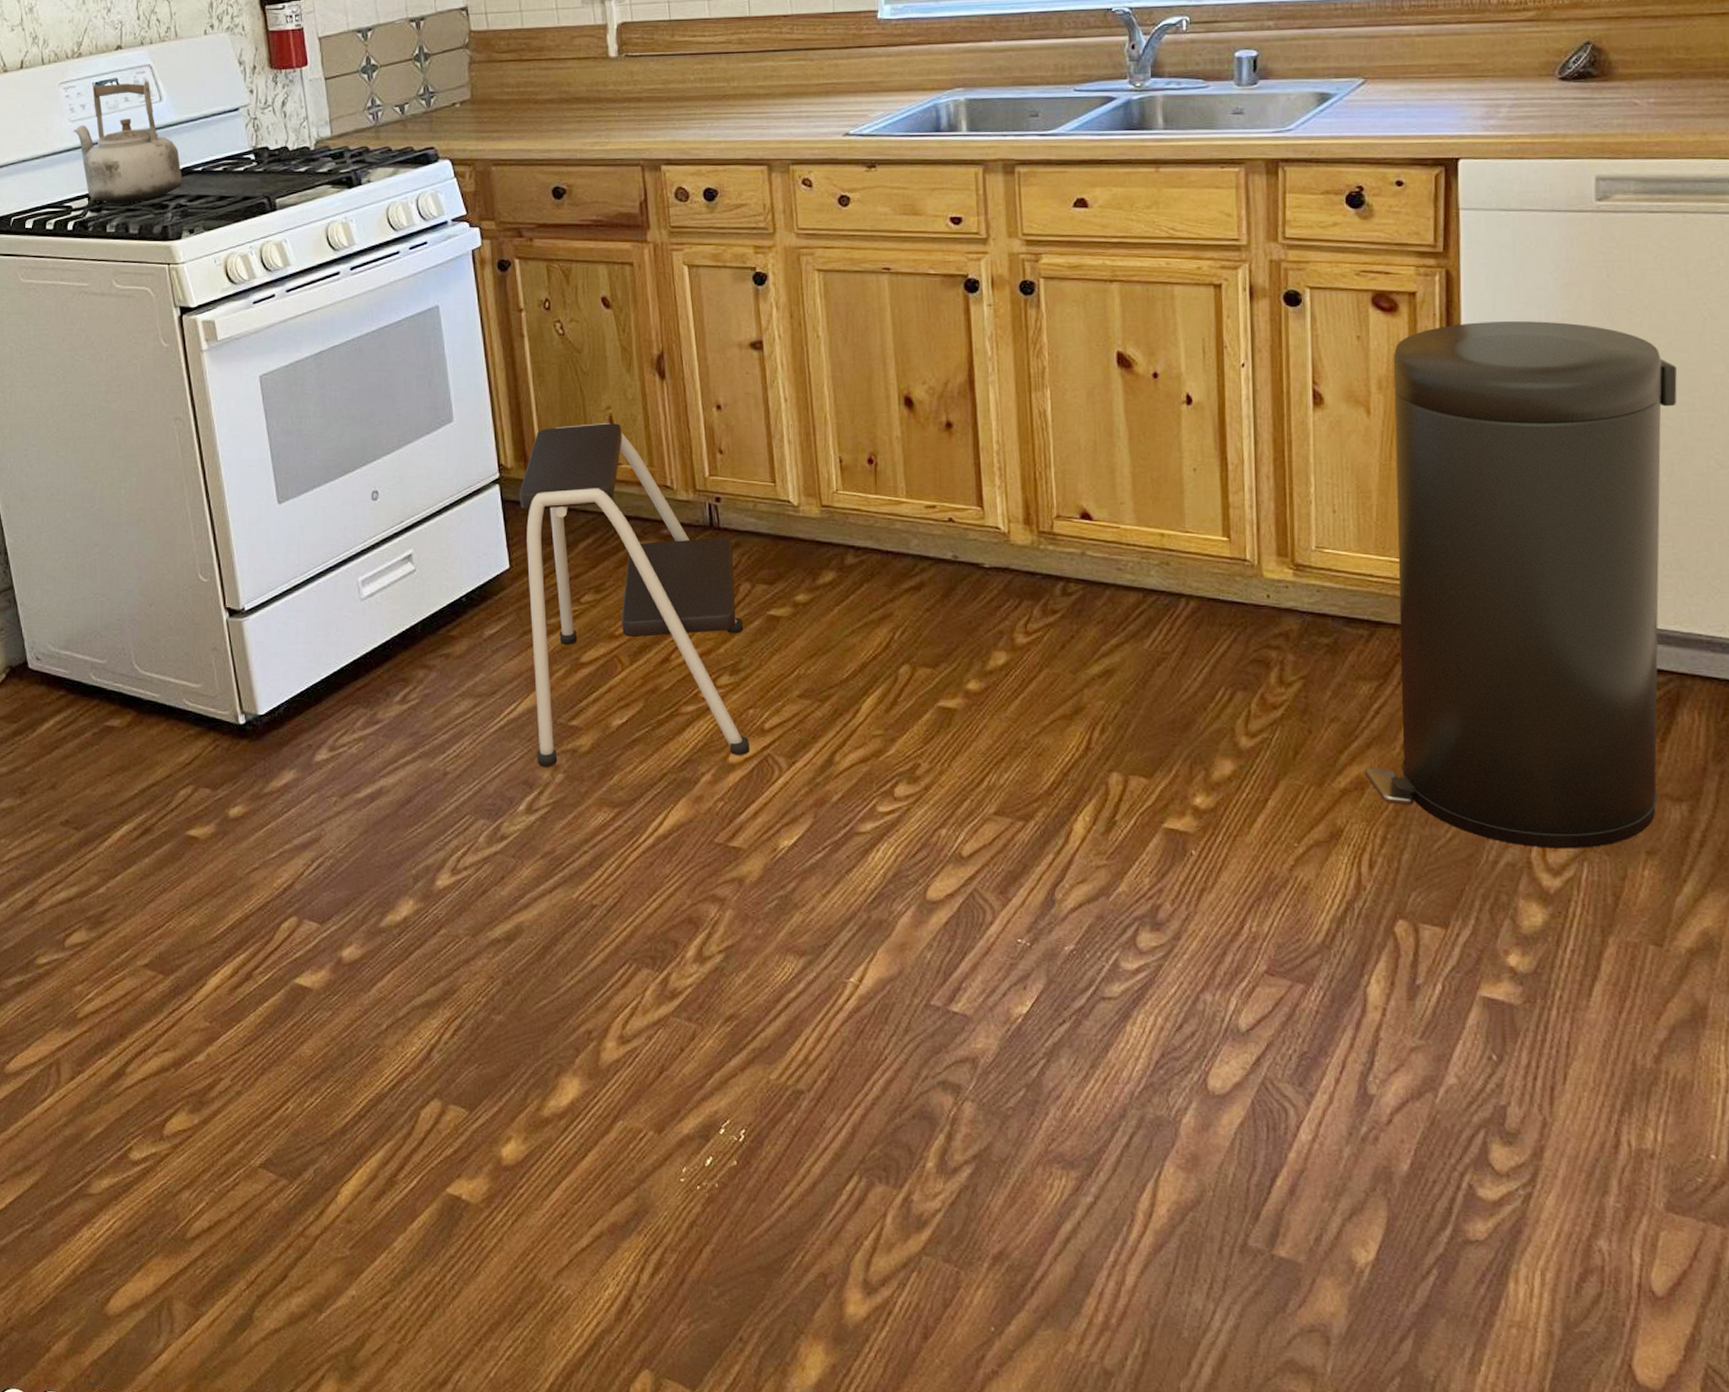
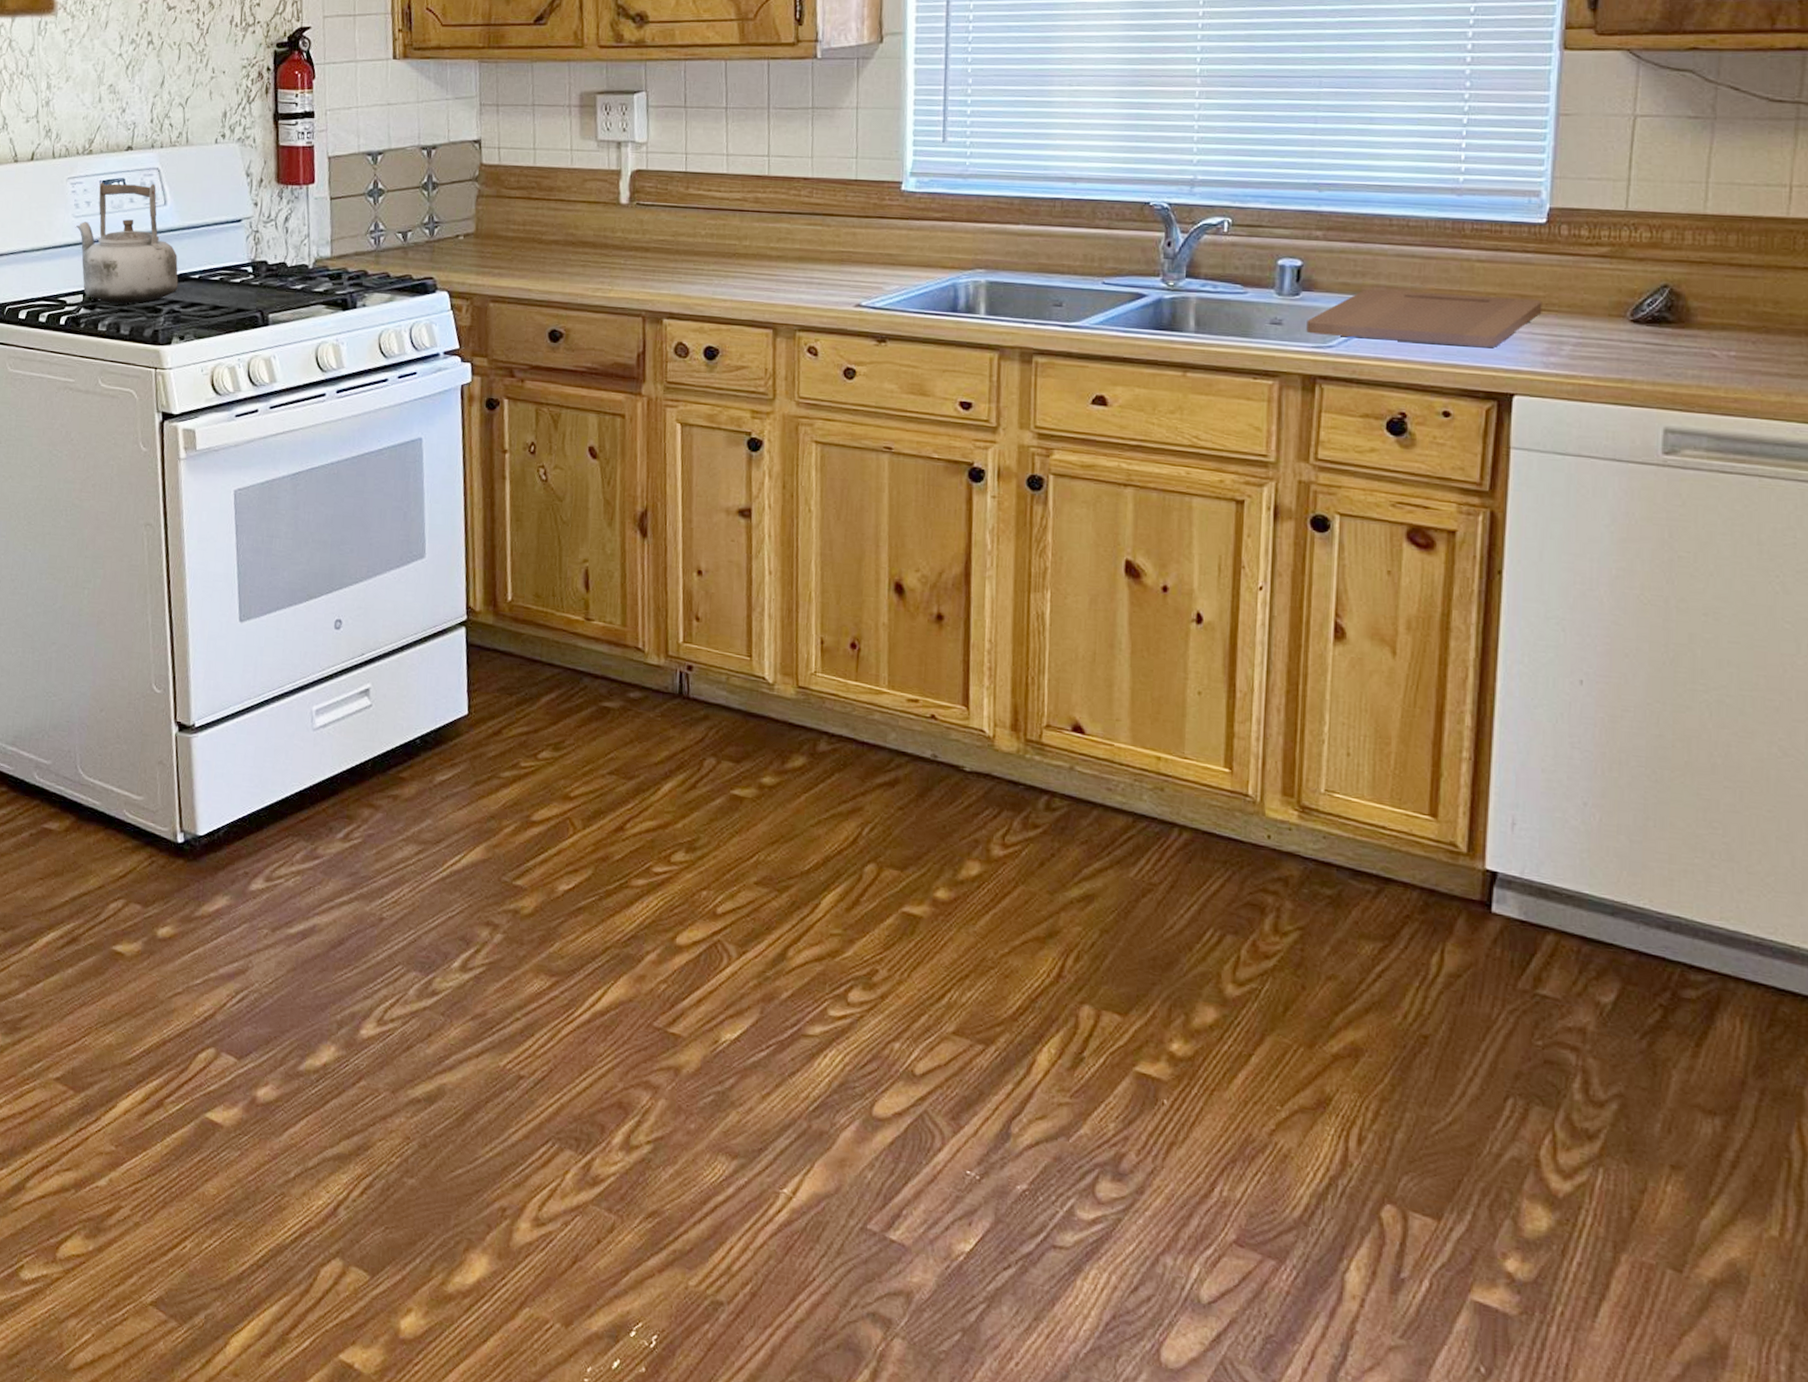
step stool: present [519,423,751,766] -> none [476,574,705,939]
cutting board: none [1266,66,1479,120] -> present [1306,288,1543,348]
pedal bin: present [1364,321,1677,849] -> none [1360,569,1741,1153]

